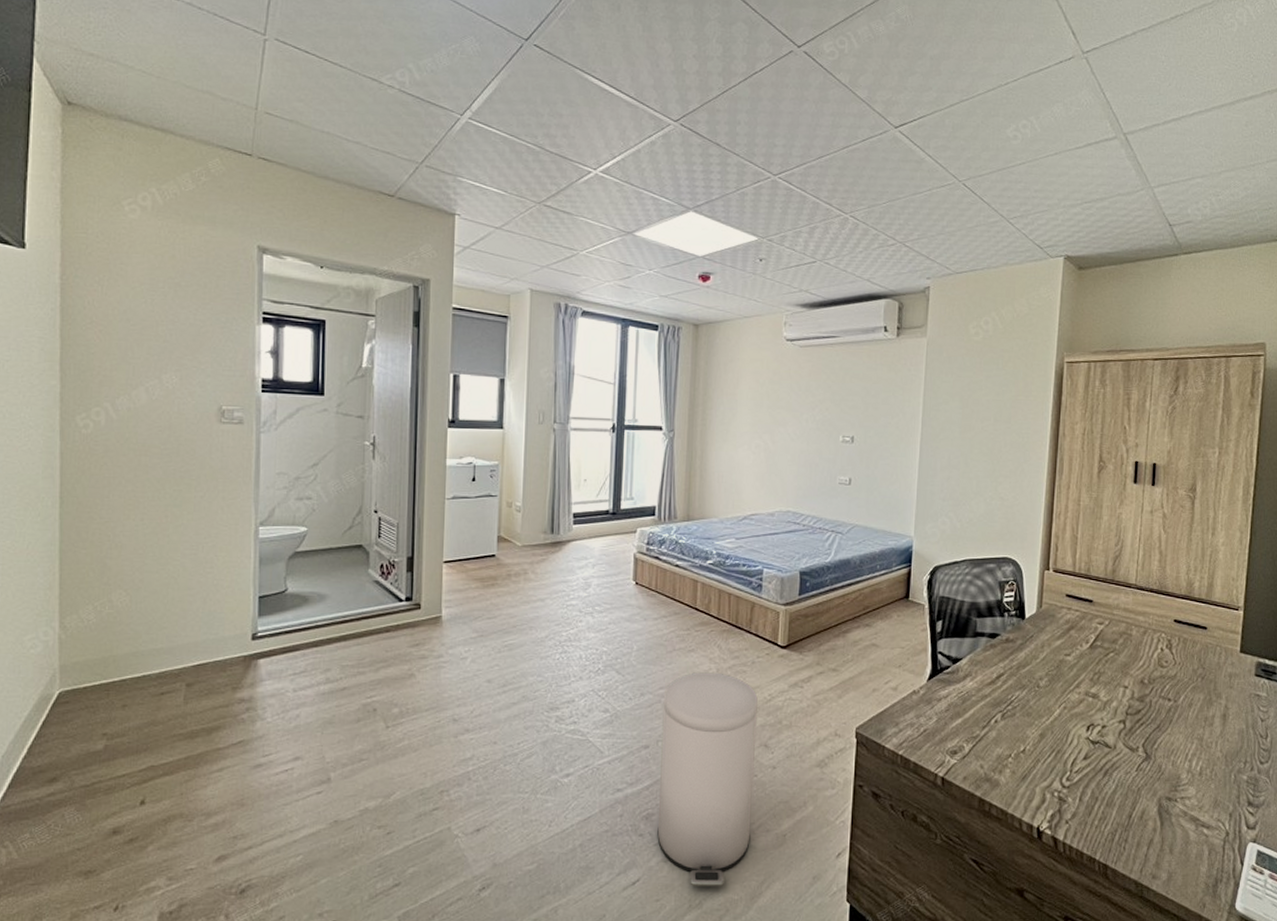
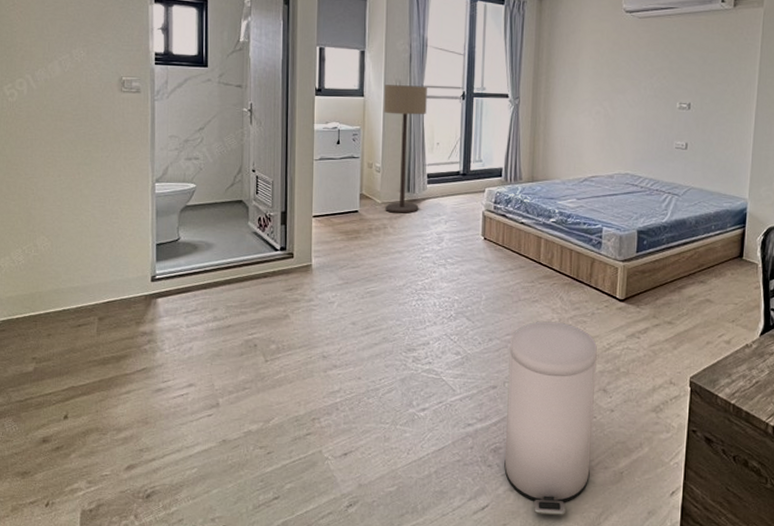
floor lamp: none [525,416,574,557] -> present [384,85,427,214]

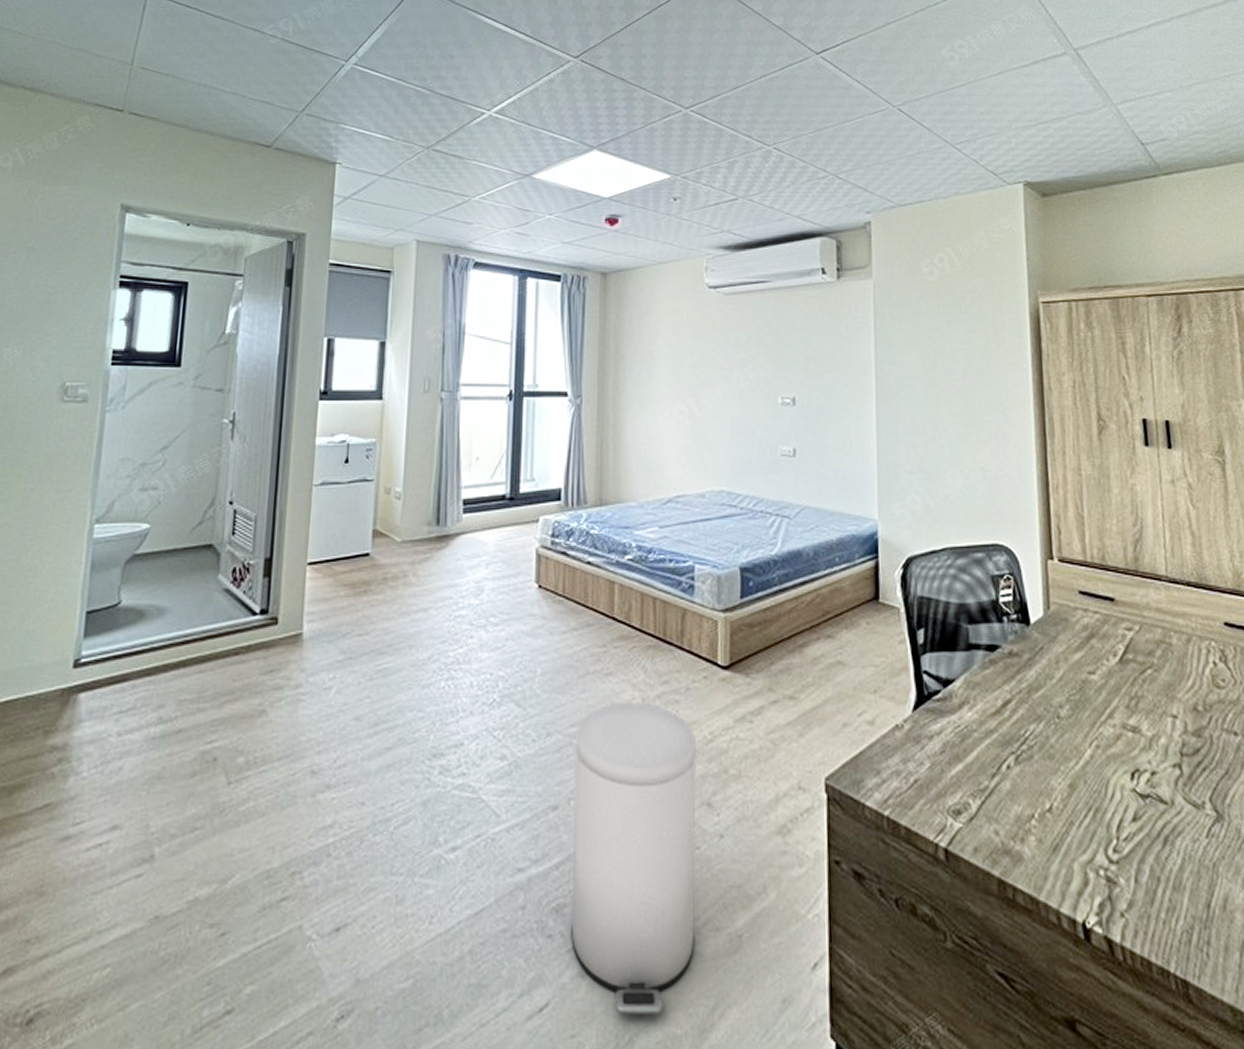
floor lamp: present [384,85,427,214] -> none [406,384,464,555]

